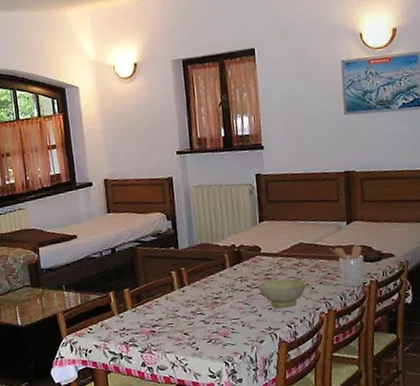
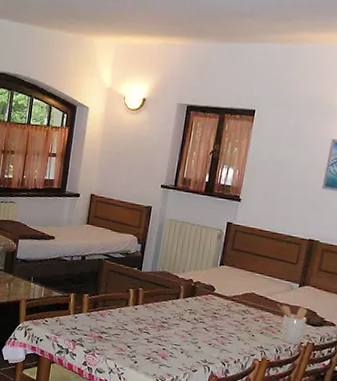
bowl: present [257,278,308,308] -> none [203,318,250,347]

